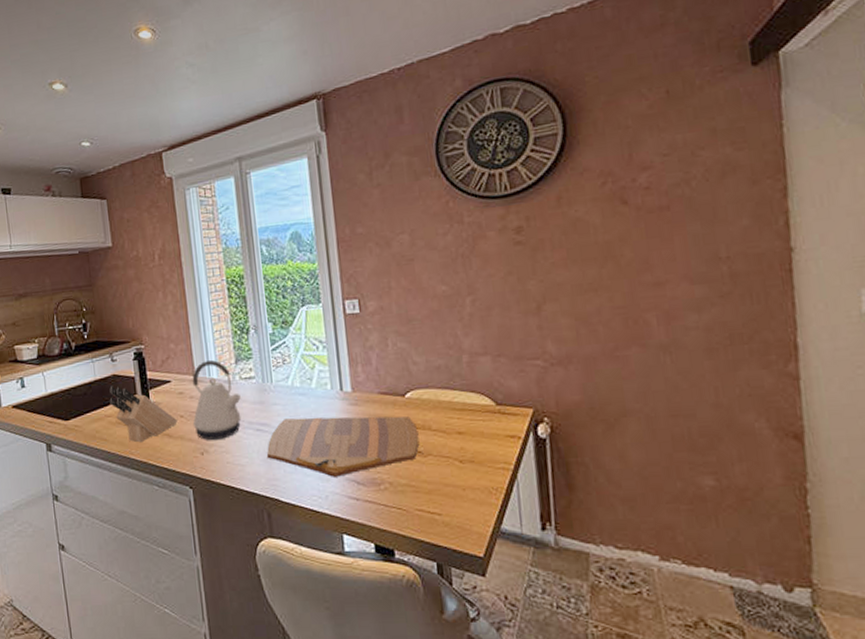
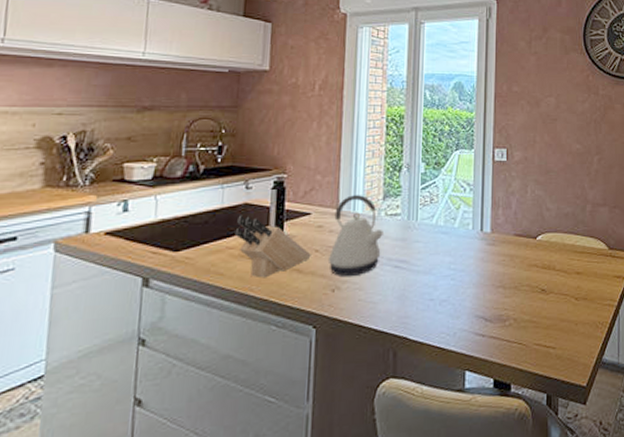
cutting board: present [266,416,420,477] -> none [401,255,544,314]

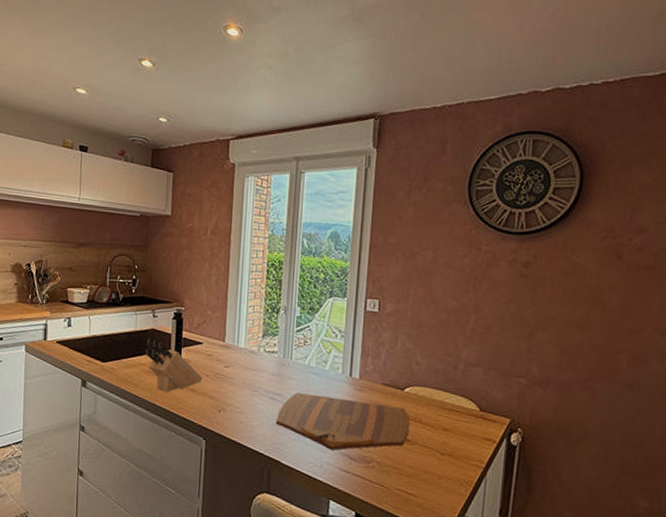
kettle: present [327,195,385,277] -> none [215,331,263,402]
cutting board: none [401,255,544,314] -> present [275,393,410,450]

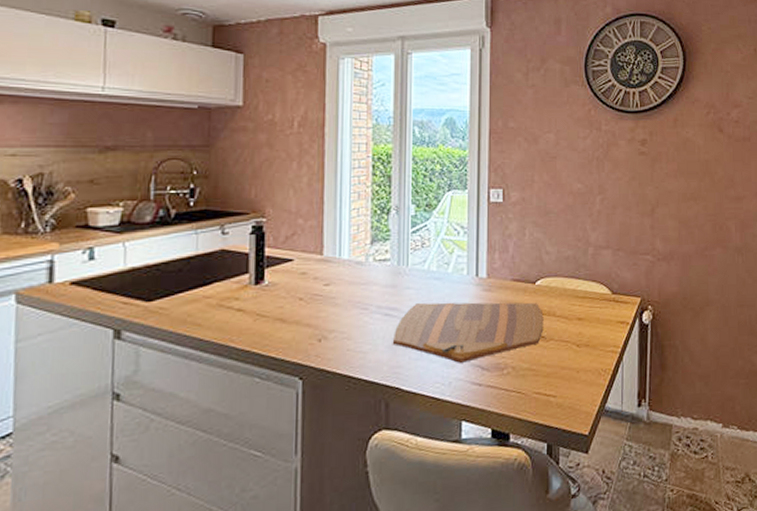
knife block: present [145,338,203,393] -> none [212,262,295,329]

